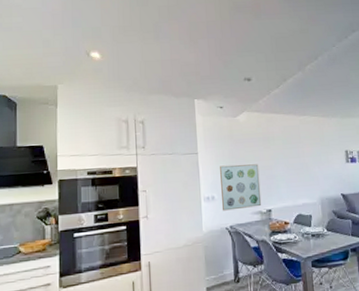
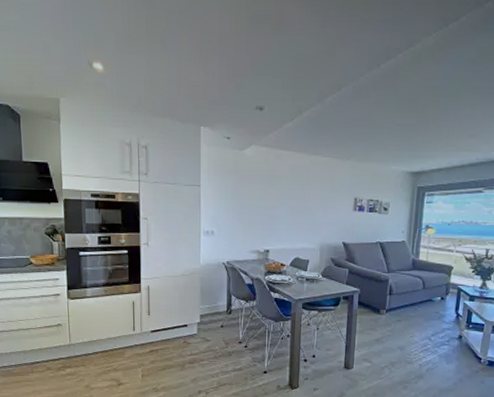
wall art: present [220,164,262,211] -> none [220,201,262,247]

